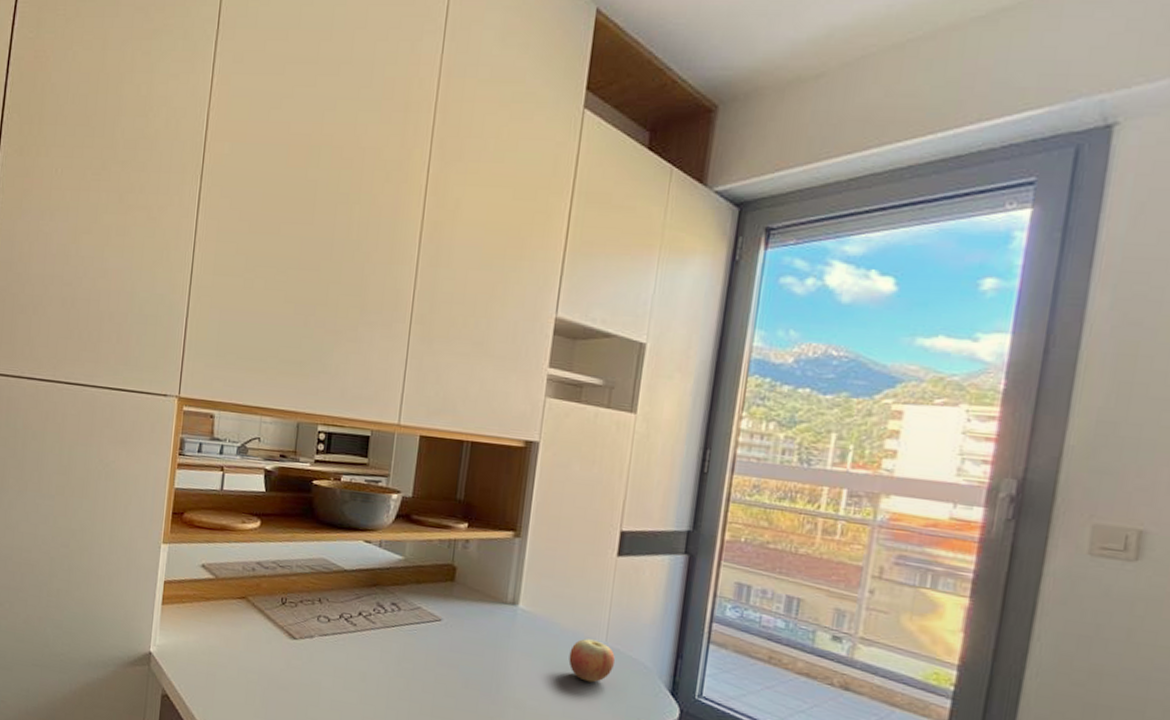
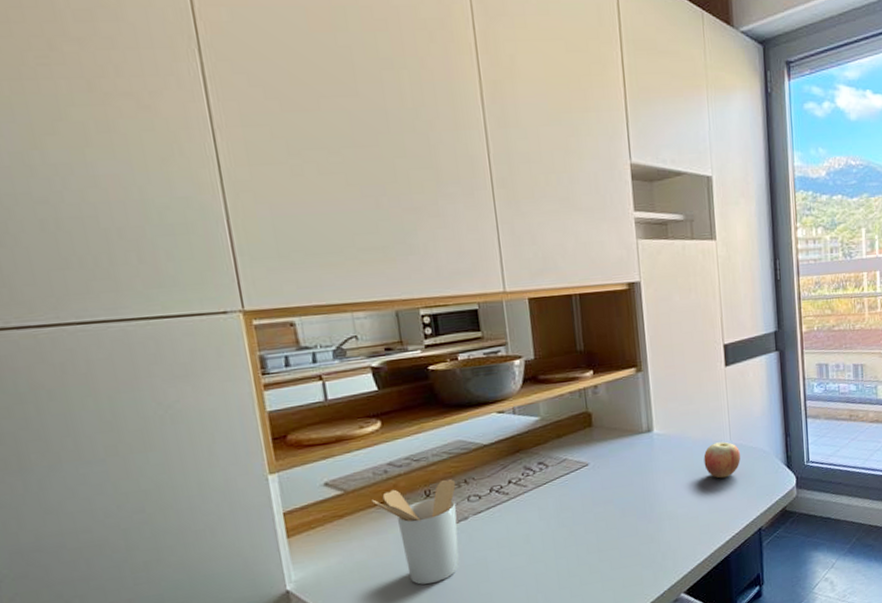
utensil holder: none [236,588,311,691] -> present [372,479,460,585]

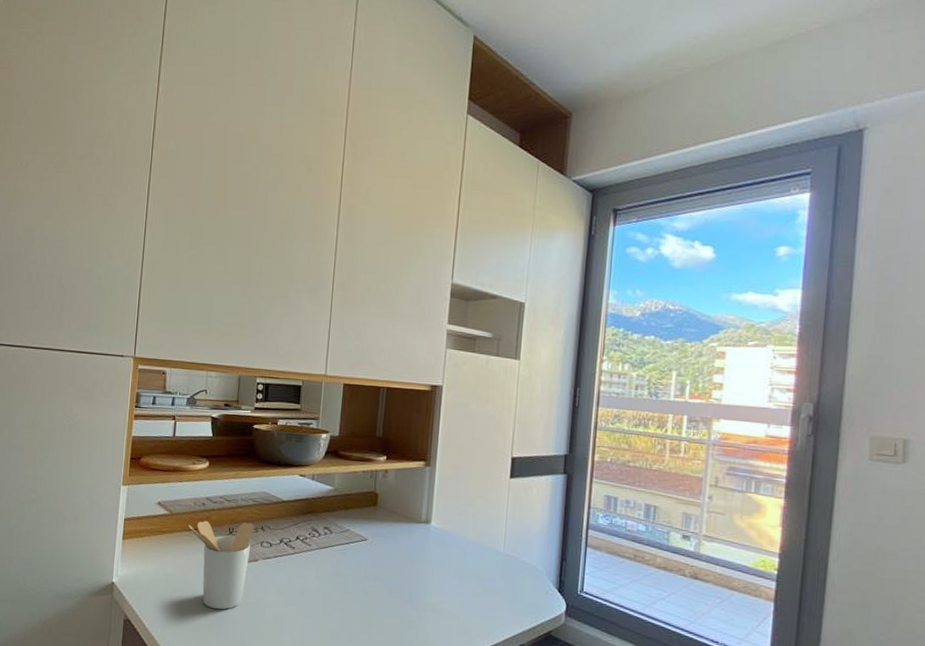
apple: present [703,441,741,479] -> none [474,548,512,586]

